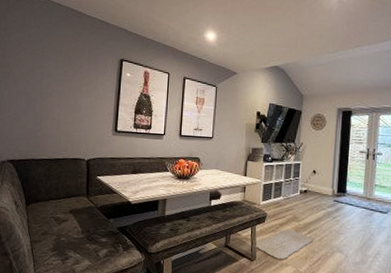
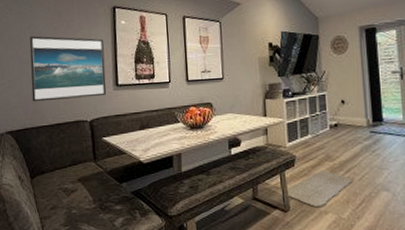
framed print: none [36,76,108,139] -> present [29,36,107,102]

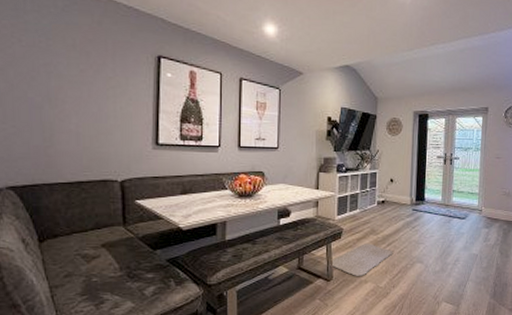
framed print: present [29,36,107,102] -> none [44,76,144,155]

